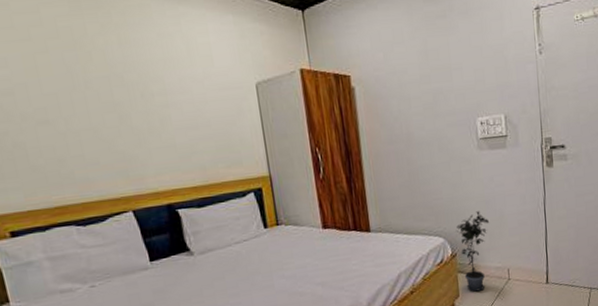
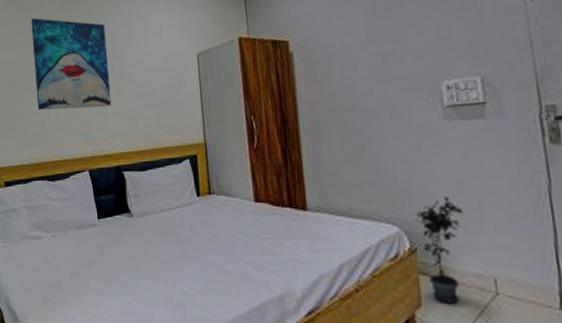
wall art: none [22,25,155,144] -> present [31,17,112,110]

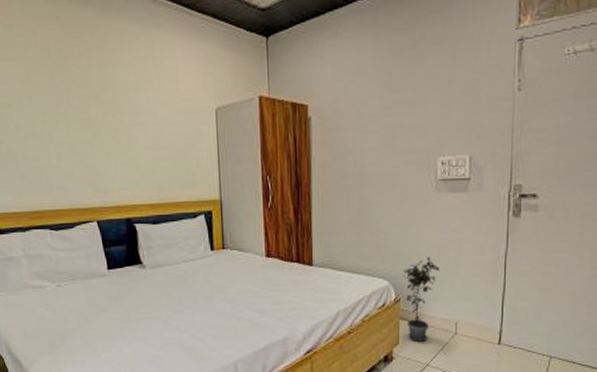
wall art: present [31,17,112,110] -> none [21,45,122,157]

